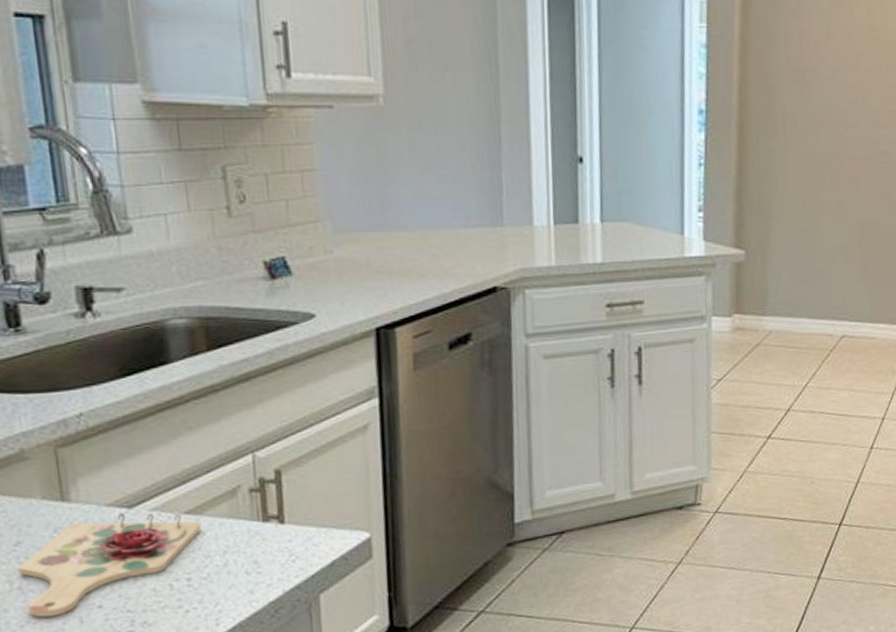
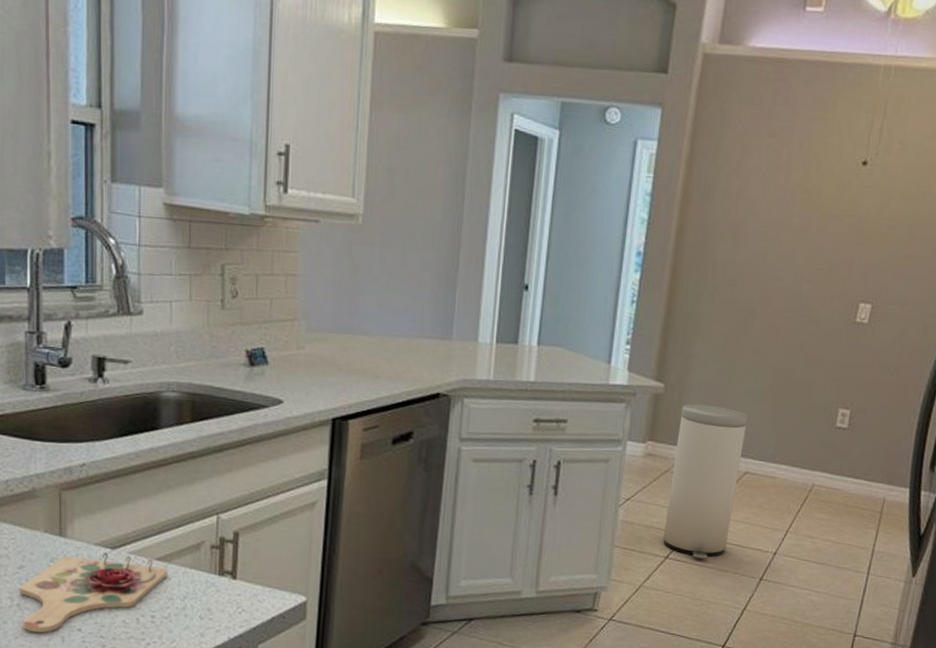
pedal bin: none [762,268,839,434] -> present [663,403,749,559]

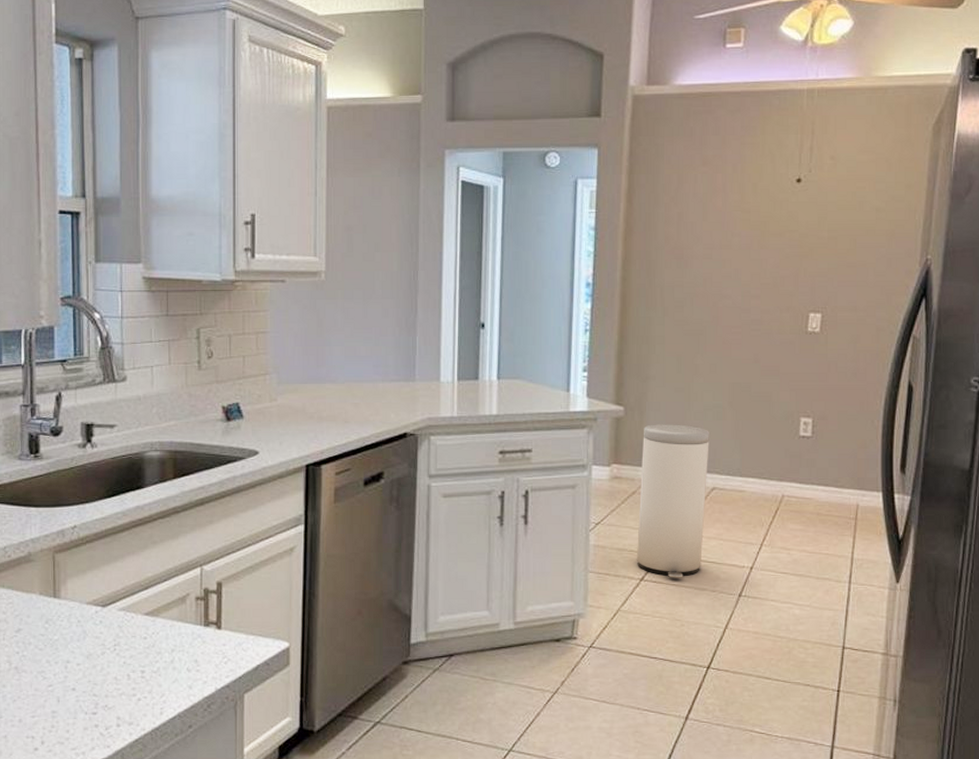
cutting board: present [19,552,168,633] -> none [17,610,156,694]

